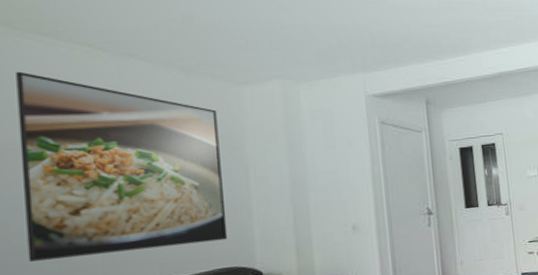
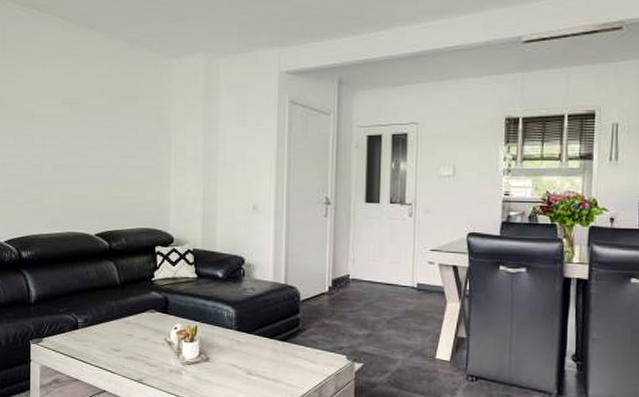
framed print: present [16,71,228,262] -> none [15,40,150,203]

